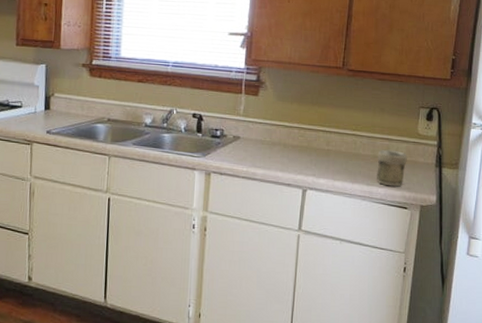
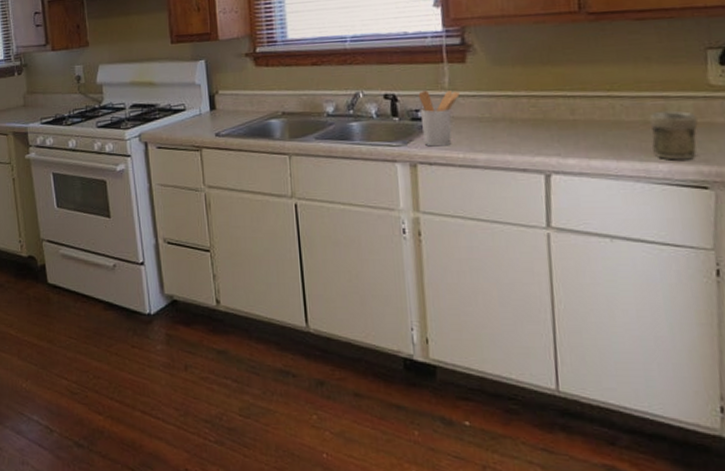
utensil holder: none [218,114,251,161] -> present [418,90,461,147]

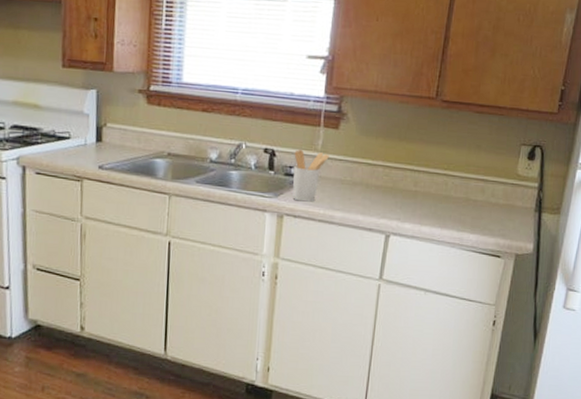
jar: present [649,110,699,160] -> none [468,191,505,233]

